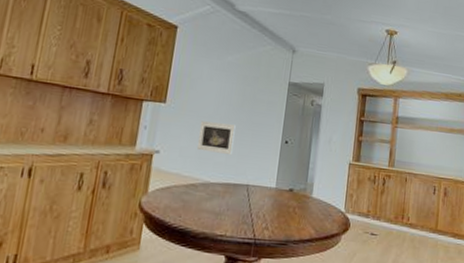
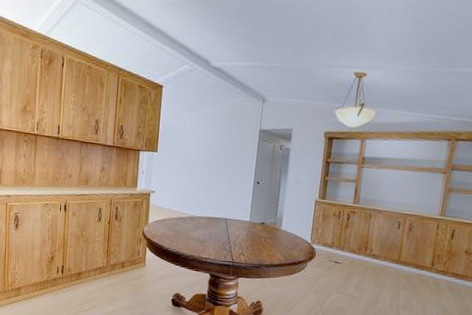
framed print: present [197,121,236,156] -> none [184,166,214,194]

